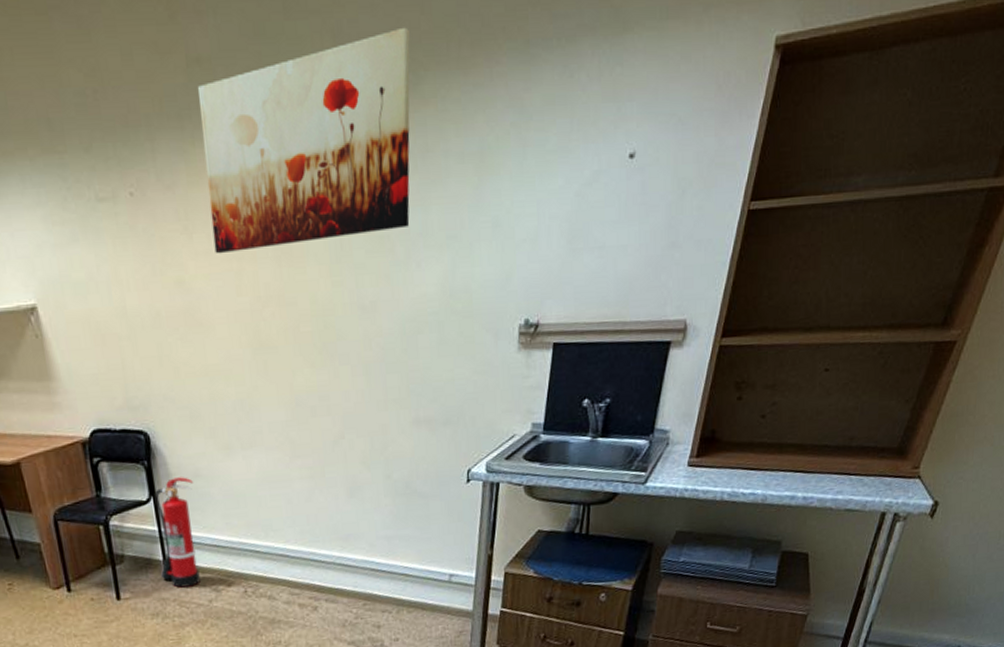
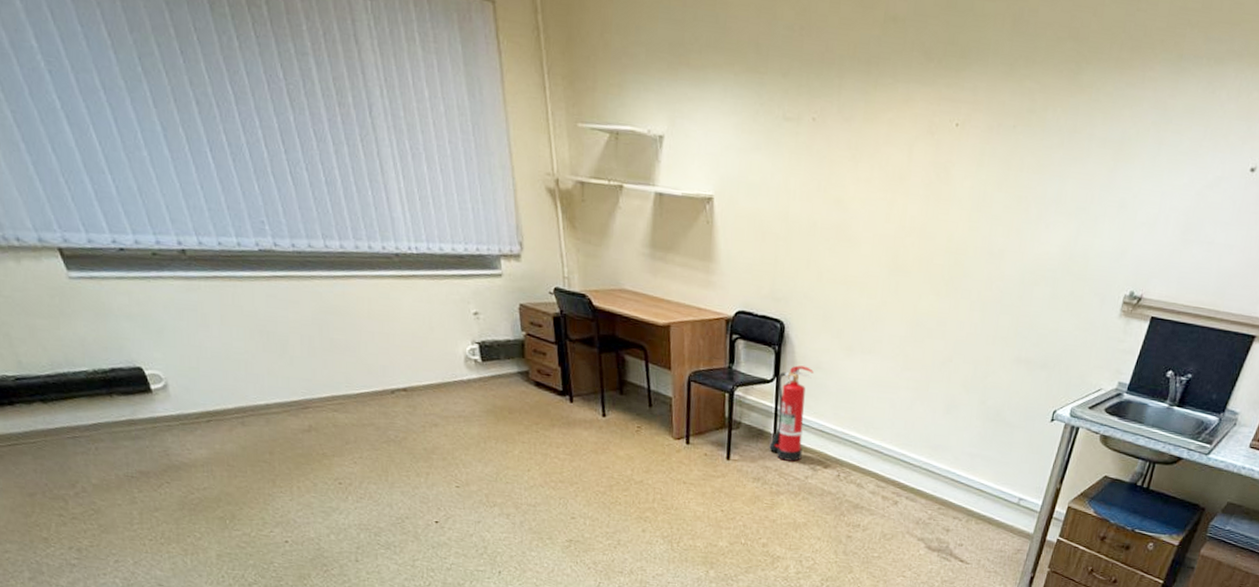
wall art: present [198,27,410,254] -> none [874,23,1080,193]

